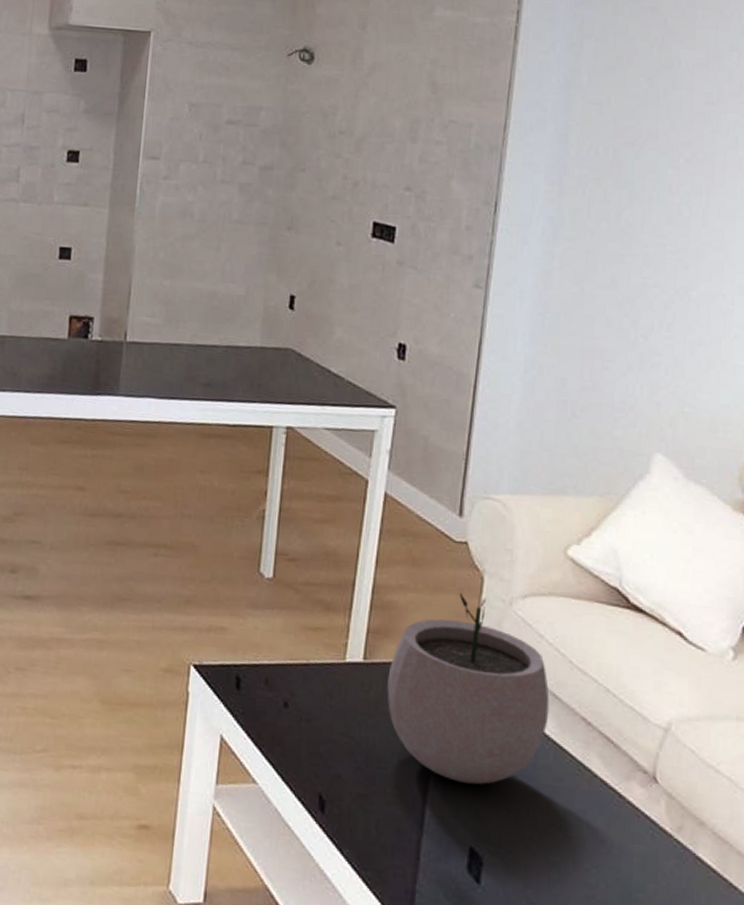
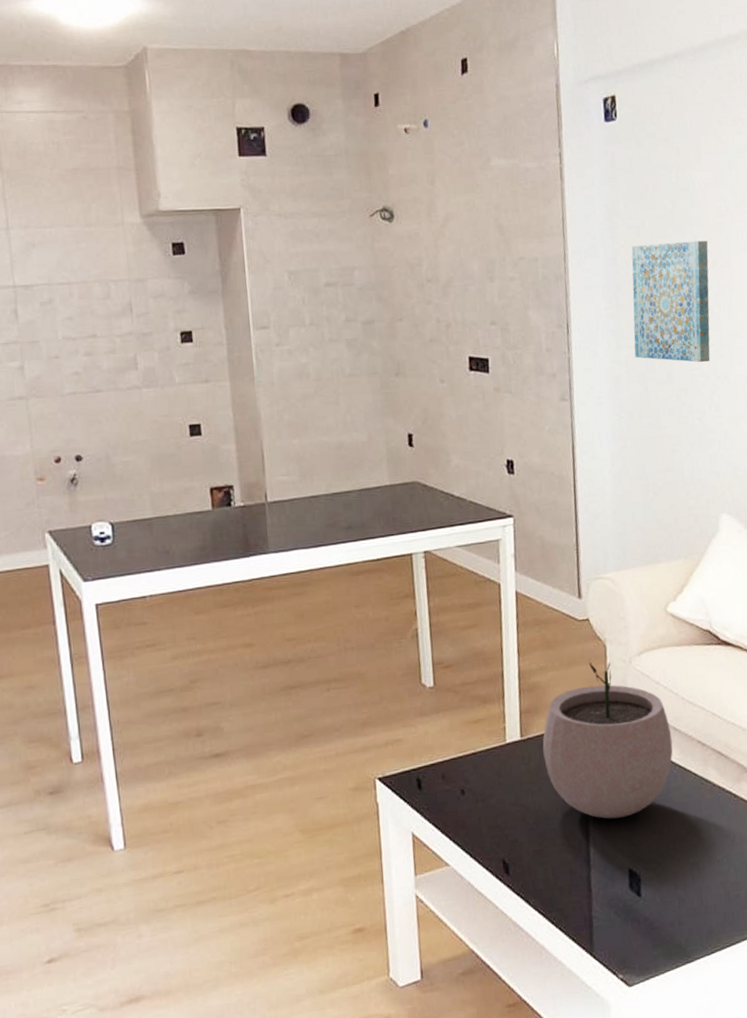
wall art: none [573,124,688,271] -> present [631,240,710,363]

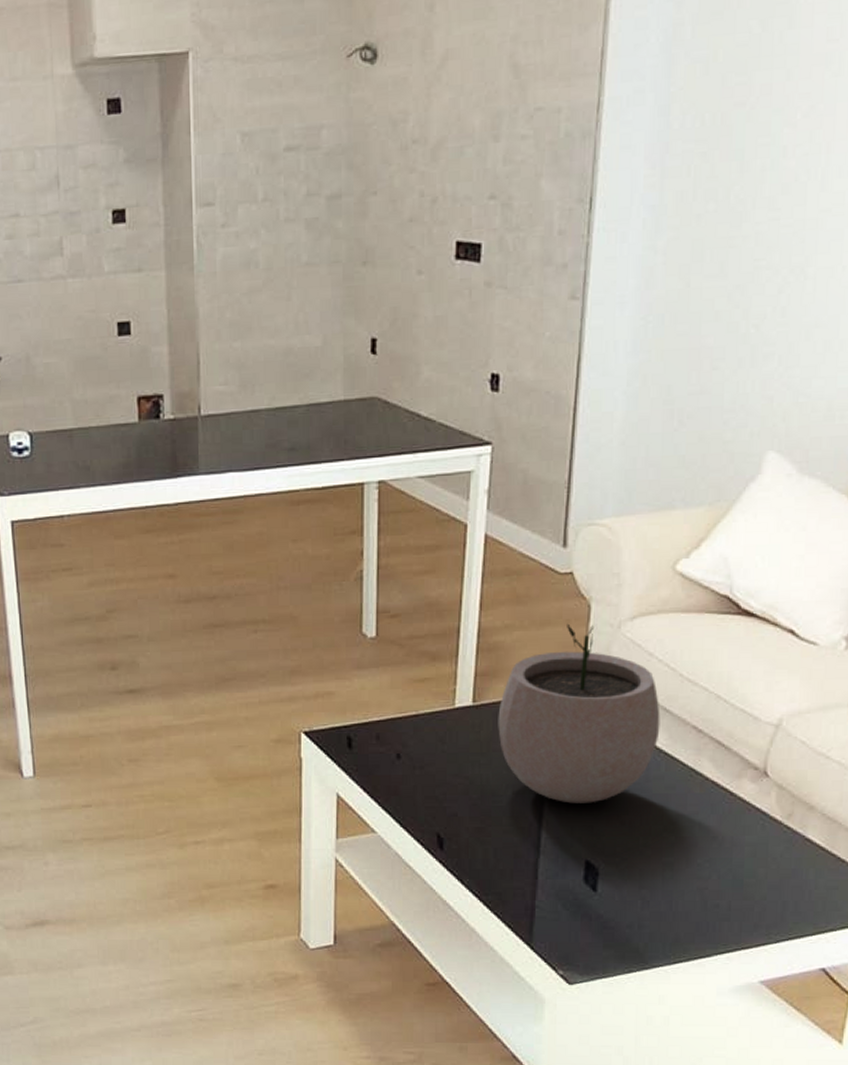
wall art: present [631,240,710,363] -> none [678,77,807,250]

